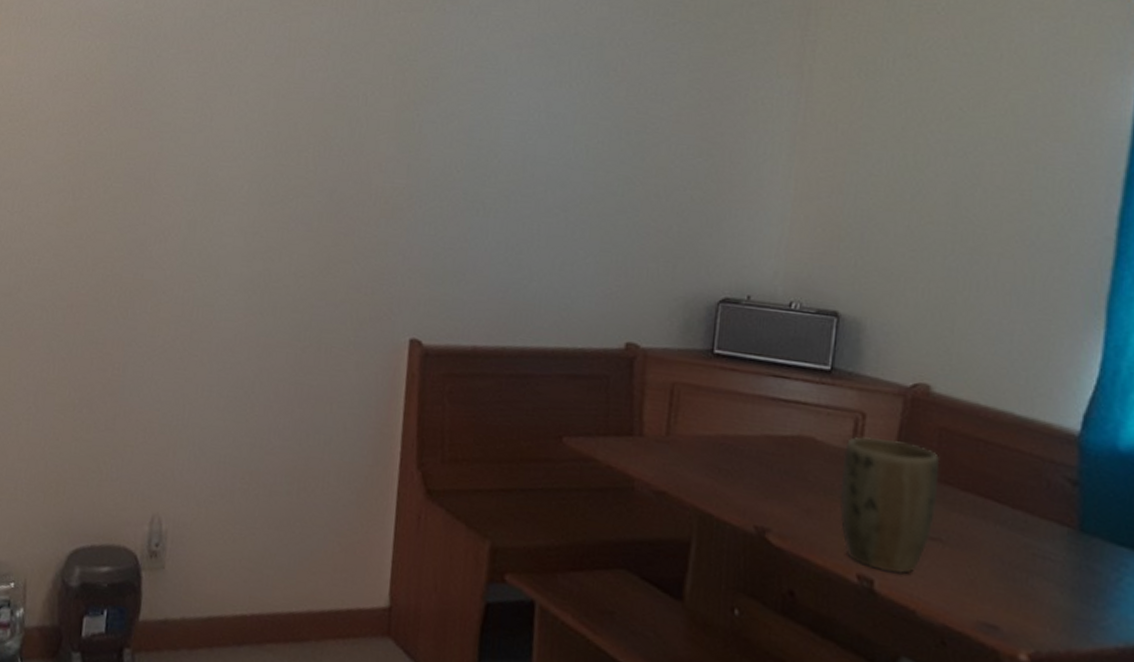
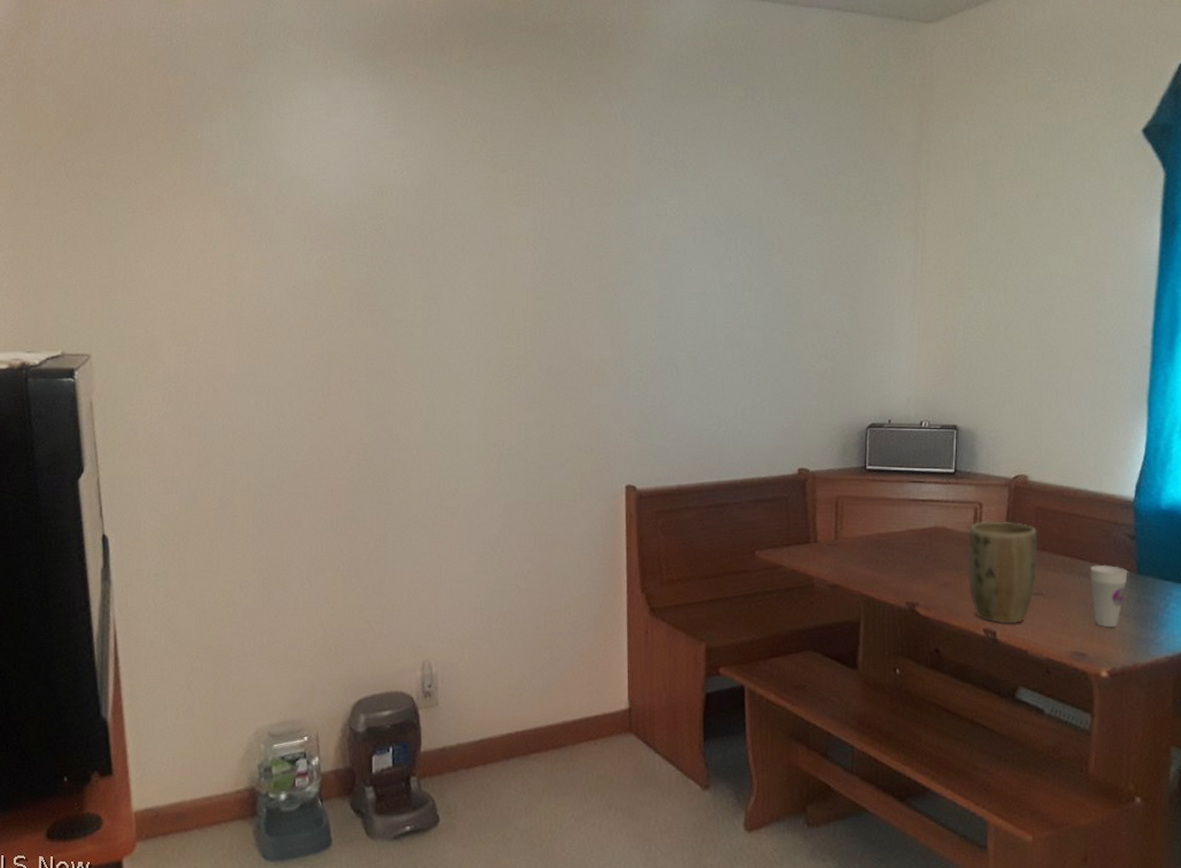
cup: none [1010,511,1066,598] -> present [1090,564,1128,628]

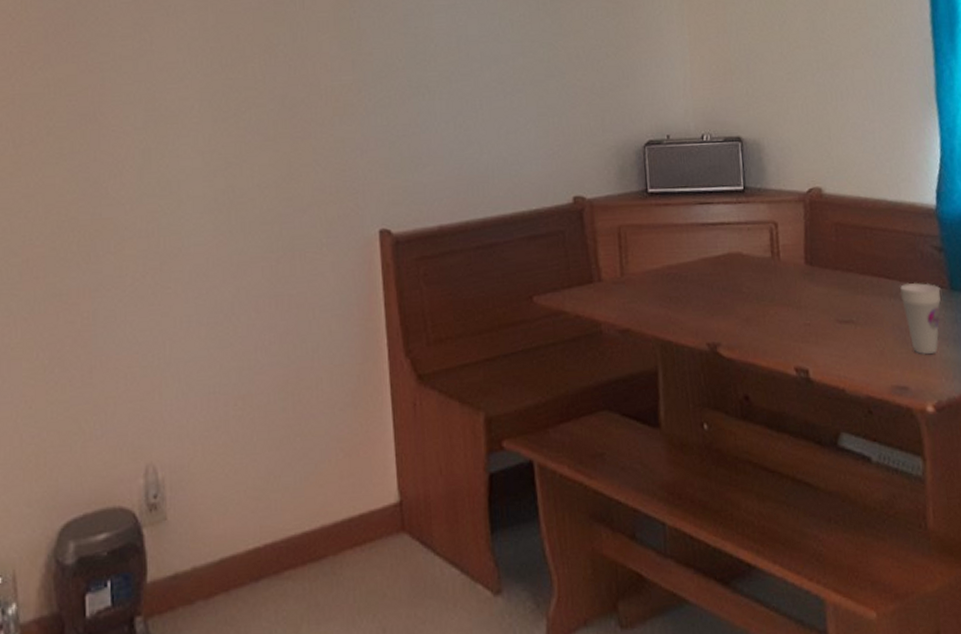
plant pot: present [967,521,1038,624] -> none [766,241,845,360]

